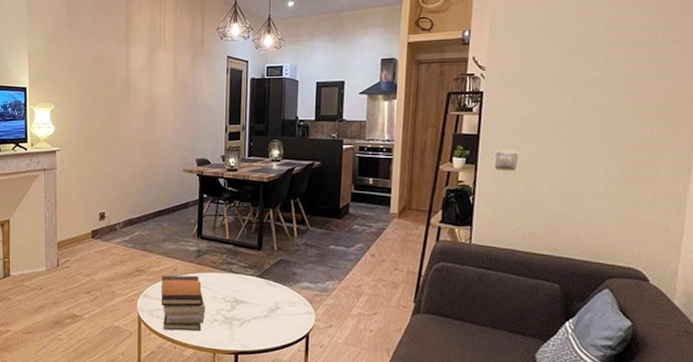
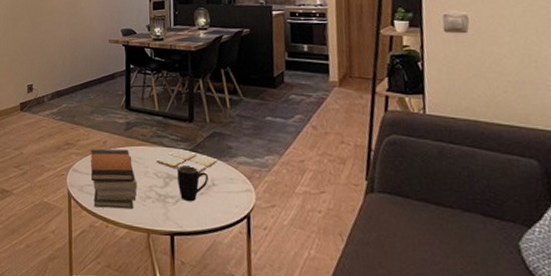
drink coaster: none [224,275,283,298] -> present [156,149,218,173]
mug: none [244,289,274,324] -> present [177,164,209,202]

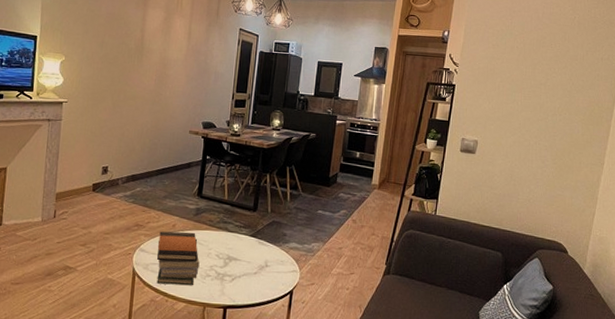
drink coaster: present [156,149,218,173] -> none [219,234,273,256]
mug: present [177,164,209,202] -> none [236,248,264,280]

